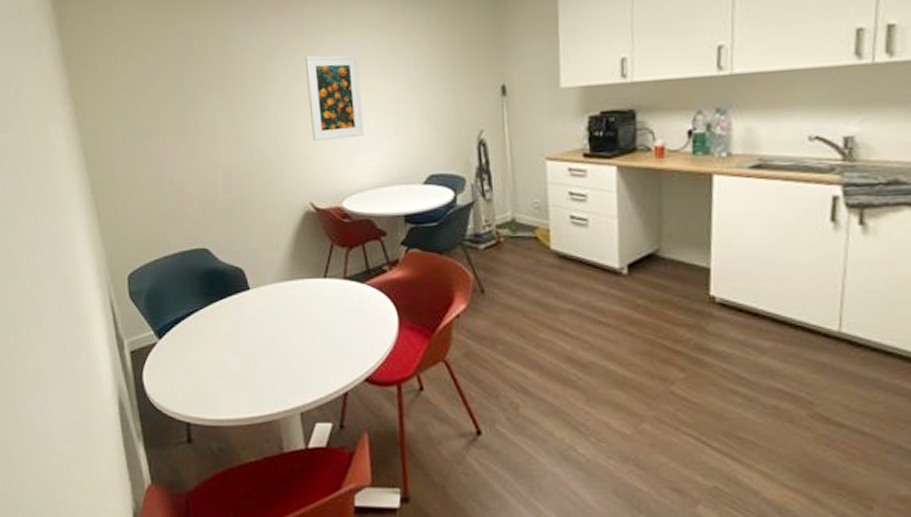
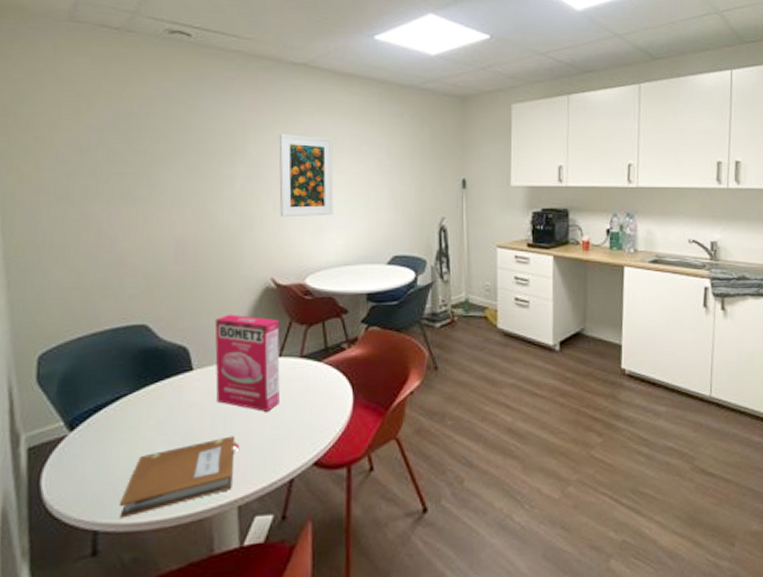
notebook: none [203,350,297,414] -> present [118,436,240,519]
cereal box: none [263,237,328,329] -> present [214,314,280,412]

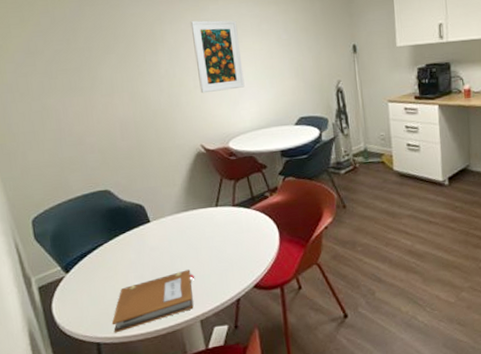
cereal box: present [214,314,280,412] -> none [161,176,221,250]

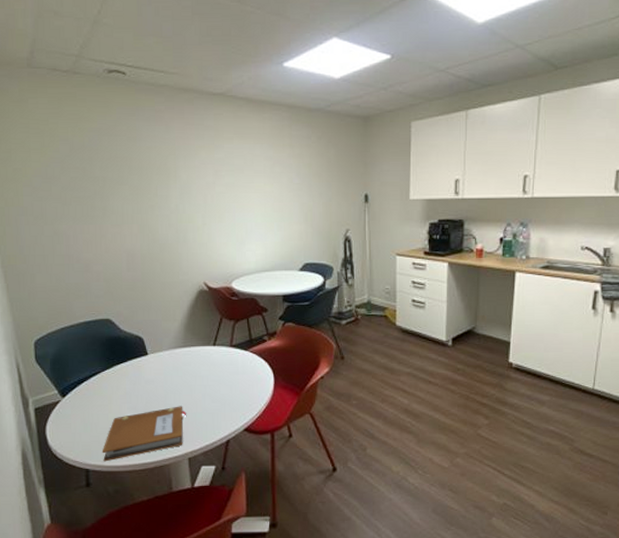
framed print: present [190,20,245,94] -> none [204,158,253,232]

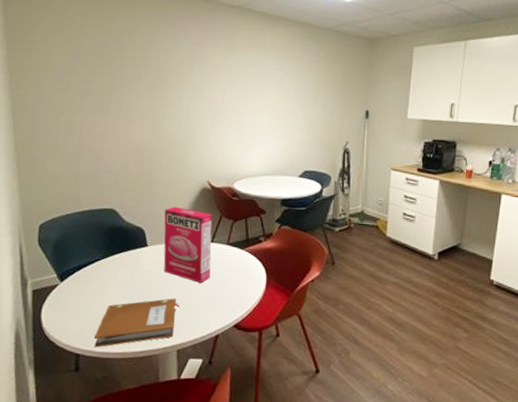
cereal box: none [161,311,216,388] -> present [163,206,213,283]

